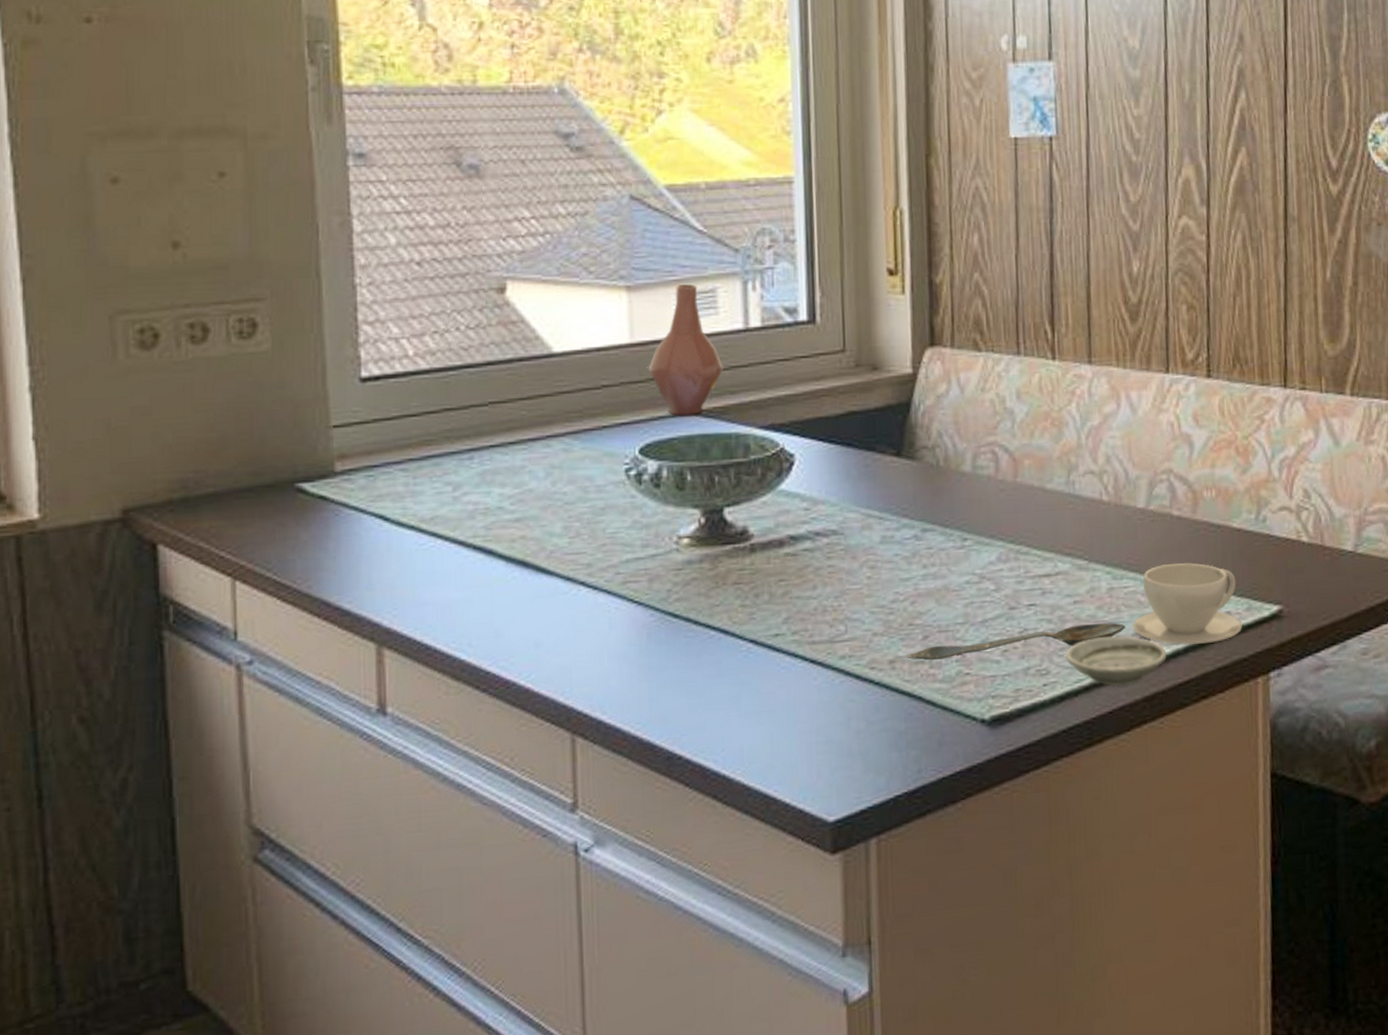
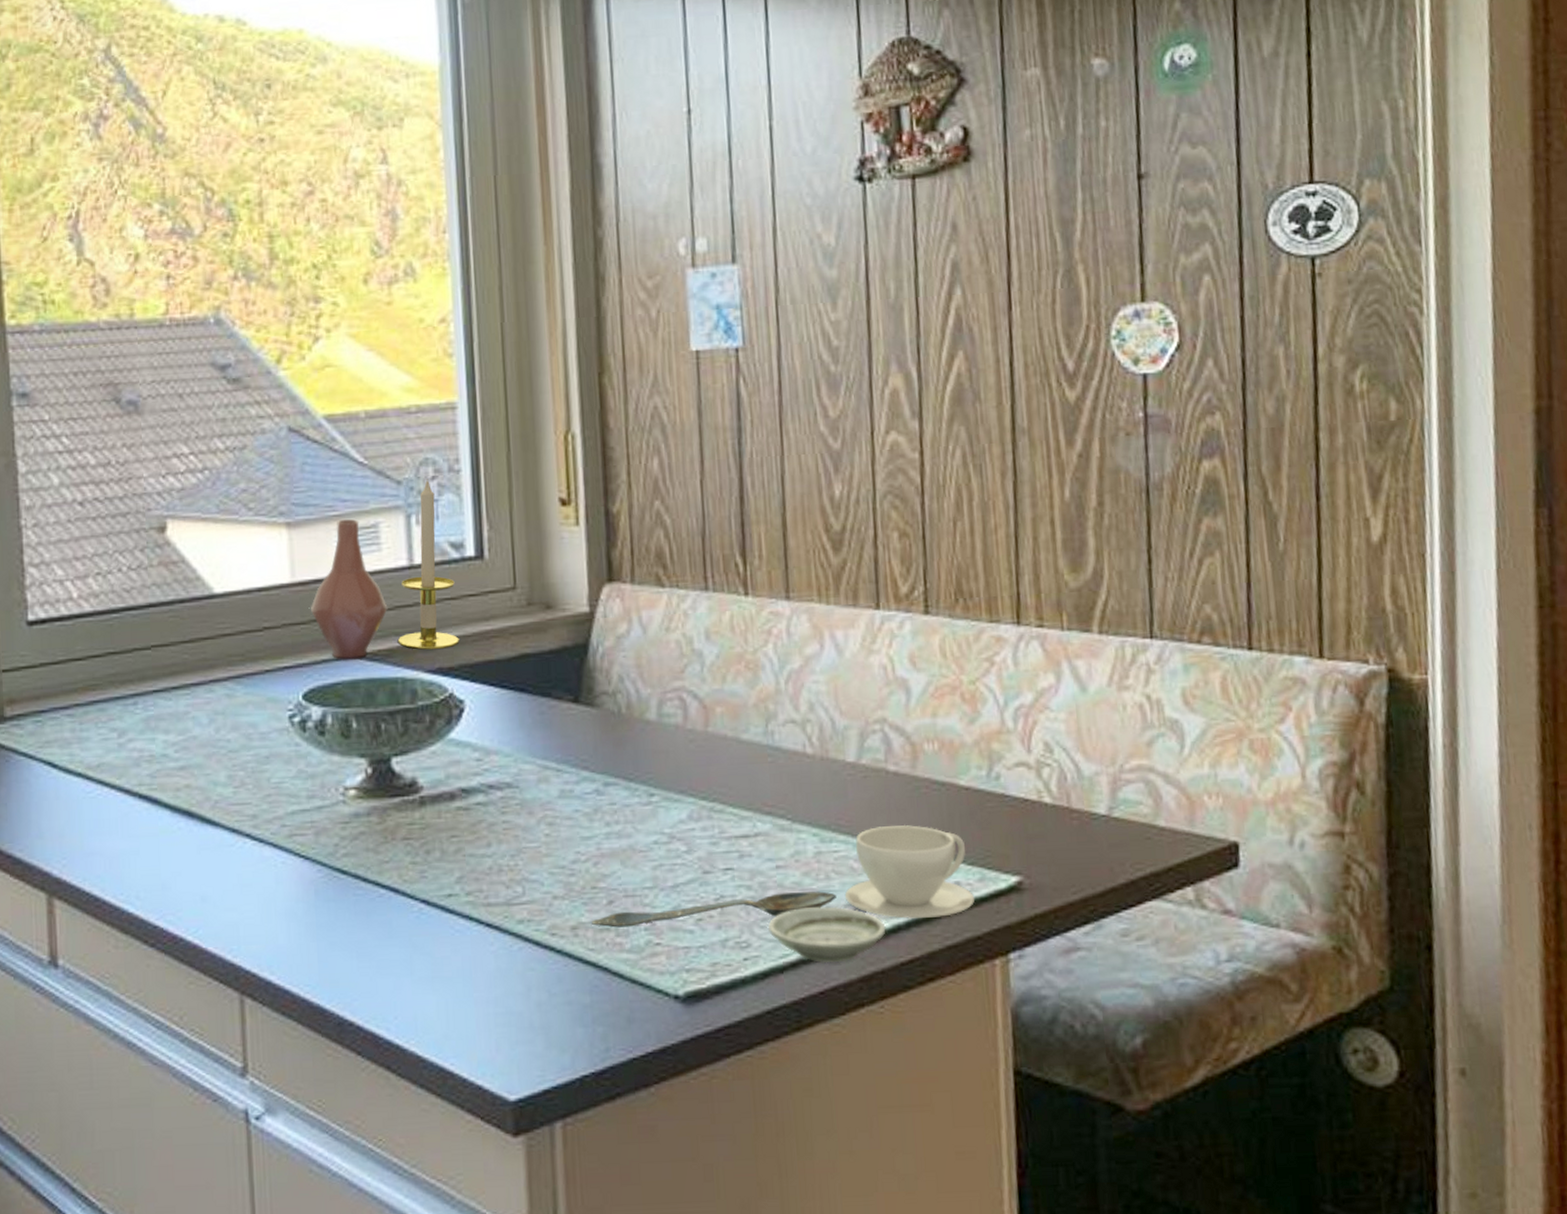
candle: none [732,248,791,408] -> present [397,479,460,651]

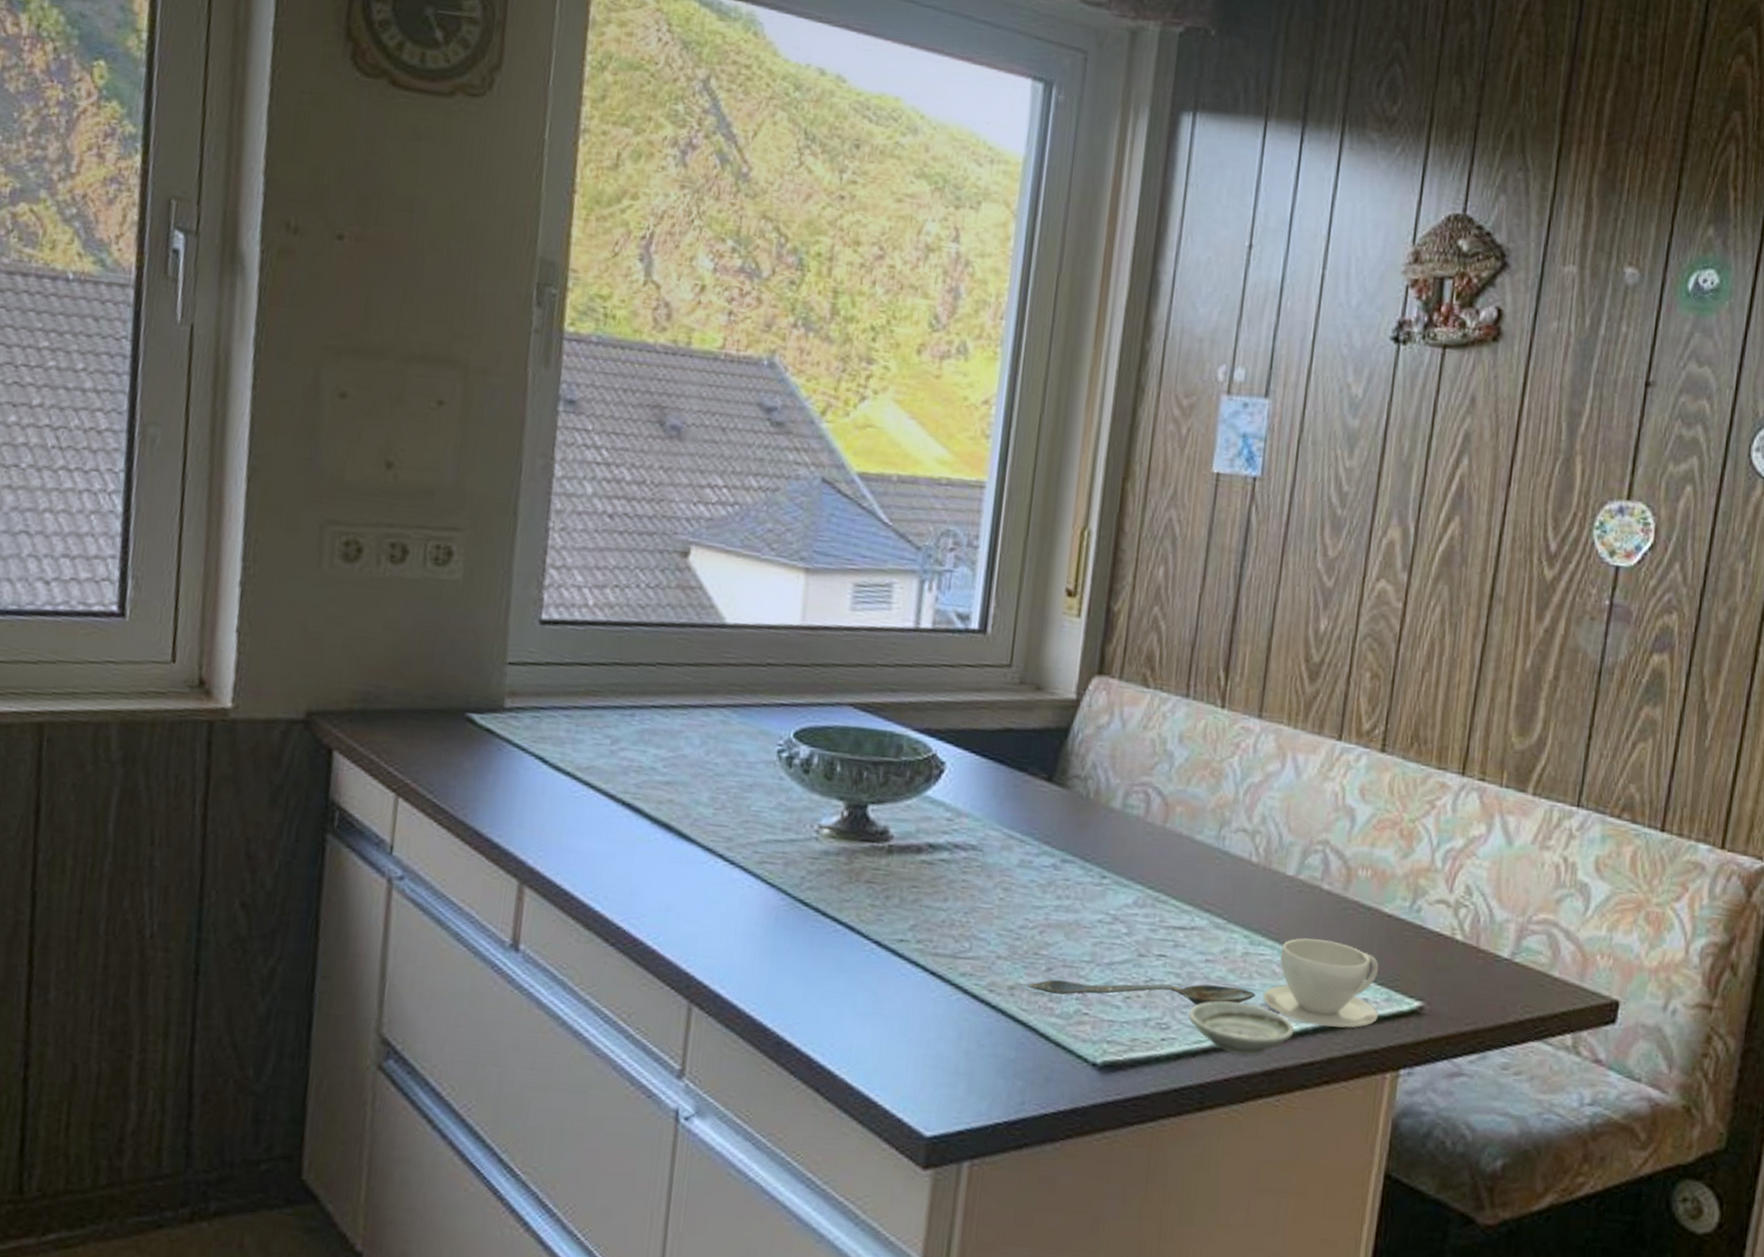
vase: present [310,519,388,661] -> none [814,574,889,709]
candle: present [397,479,460,651] -> none [892,549,955,712]

